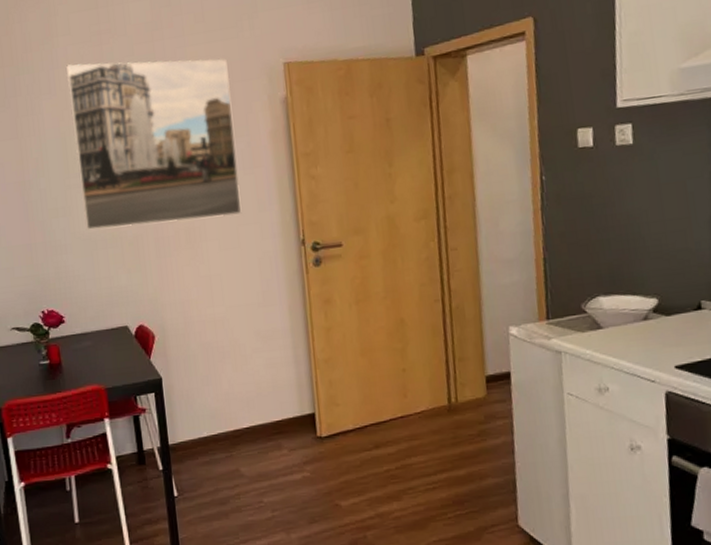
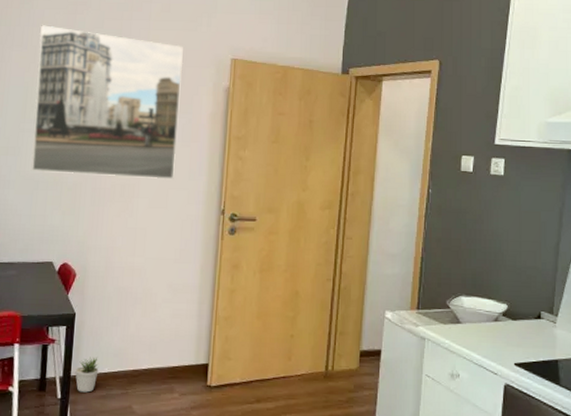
potted plant: none [172,421,198,461] -> present [75,356,99,393]

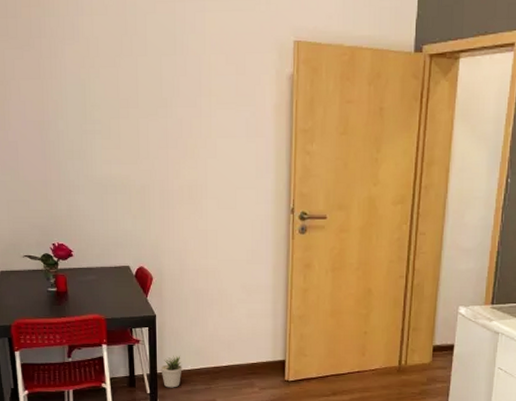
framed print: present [31,25,183,180] -> none [89,13,243,179]

